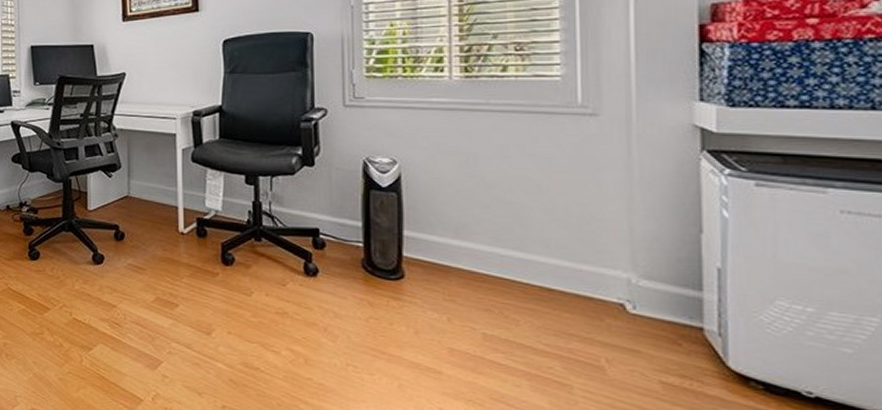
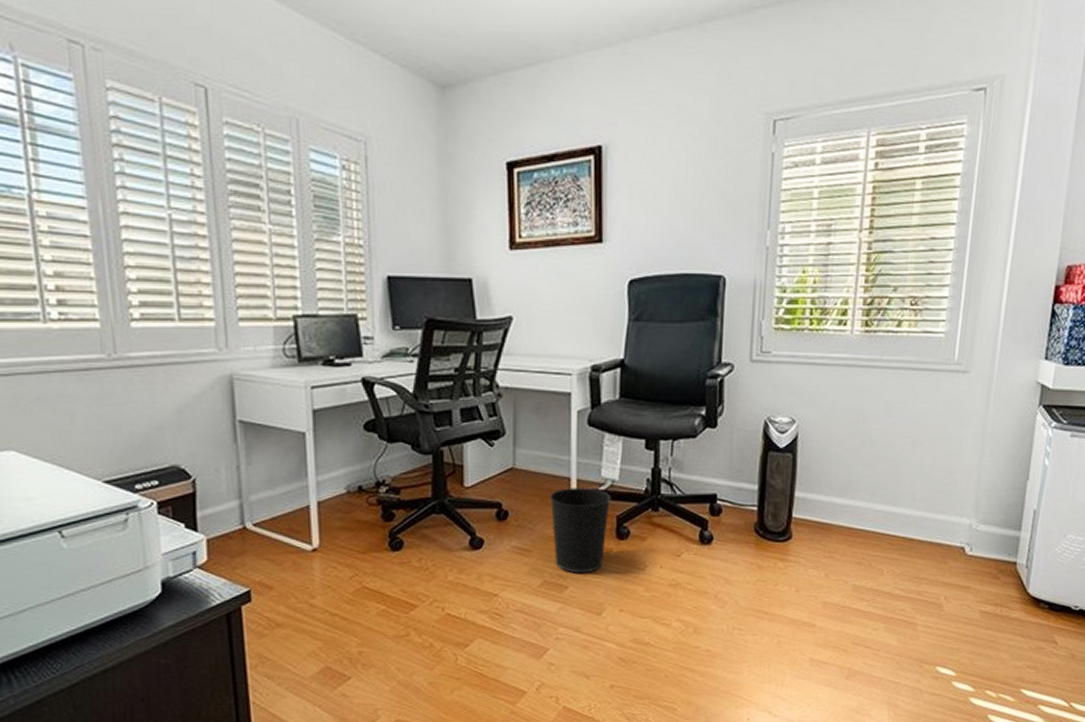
wastebasket: none [160,215,216,294] -> present [550,488,612,574]

